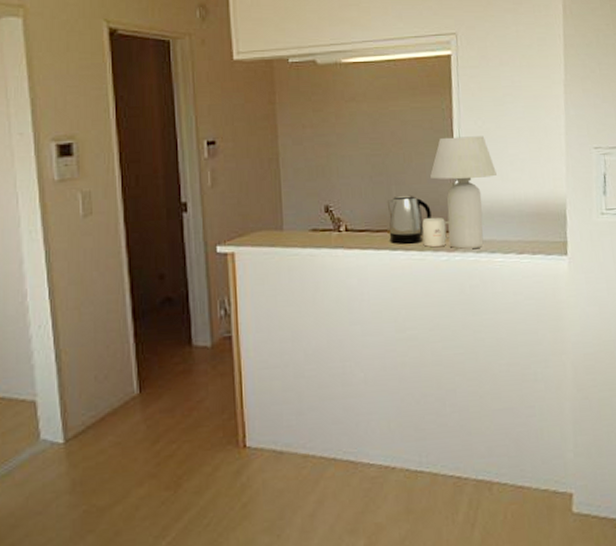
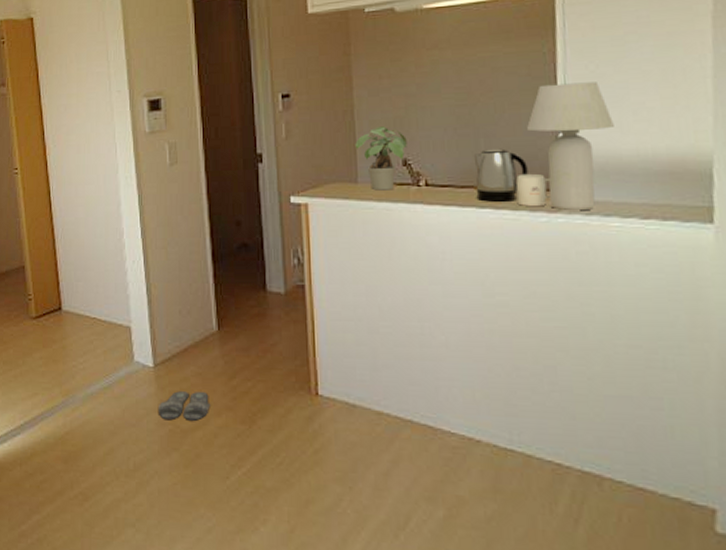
slippers: none [69,462,132,501] -> present [157,391,211,422]
potted plant: none [280,174,329,237] -> present [355,126,407,191]

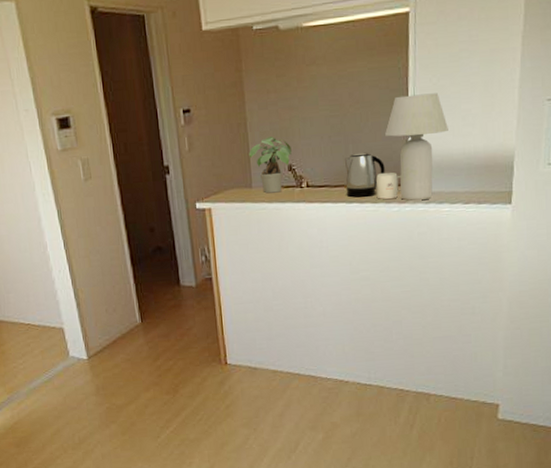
slippers: present [157,391,211,422] -> none [94,374,140,401]

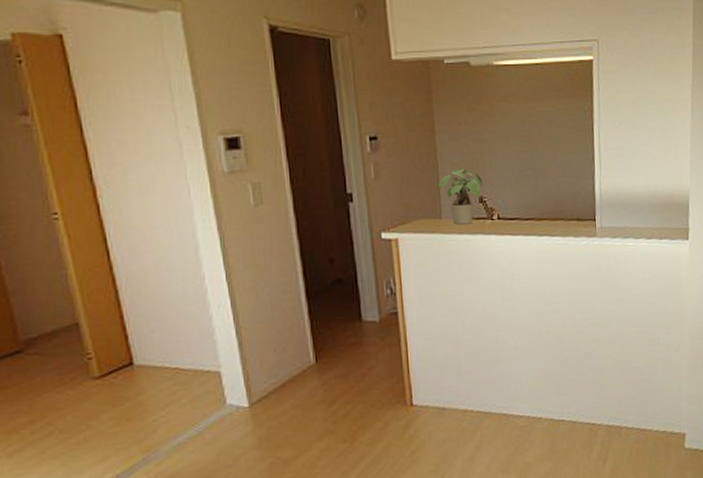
kettle: present [344,152,385,198] -> none [534,187,574,231]
mug: present [375,172,402,200] -> none [565,207,589,234]
table lamp: present [384,93,448,202] -> none [572,135,631,236]

